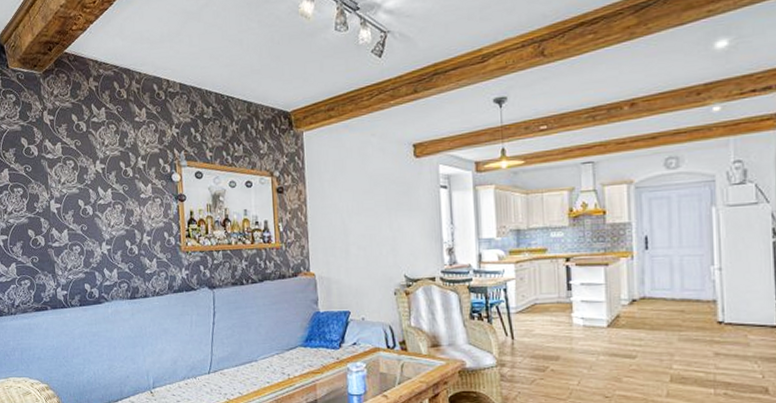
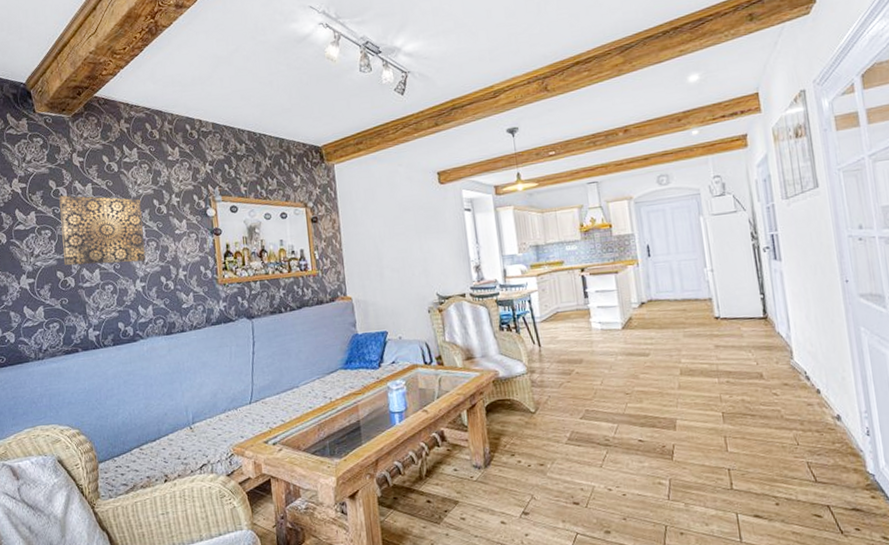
wall art: none [30,153,112,225] -> present [59,195,146,266]

